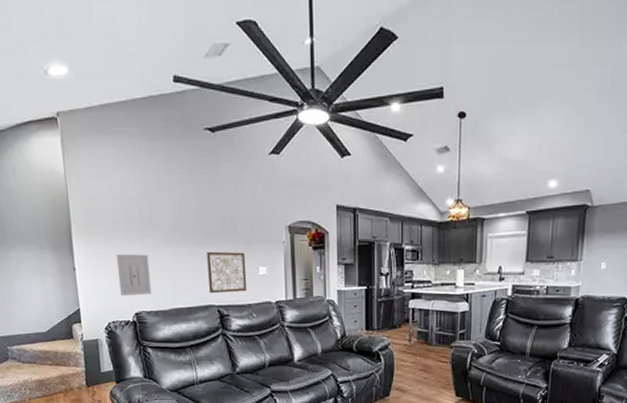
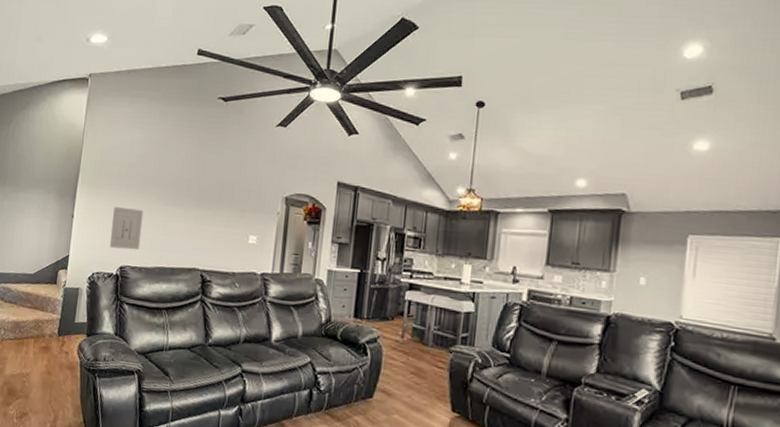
wall art: present [207,251,248,294] -> none [196,214,238,259]

